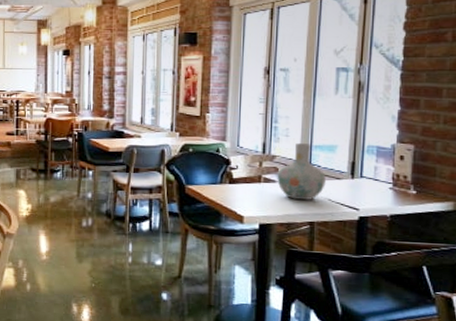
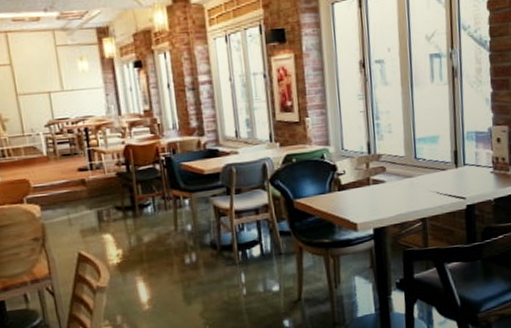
vase: present [277,143,326,201] -> none [385,137,432,198]

